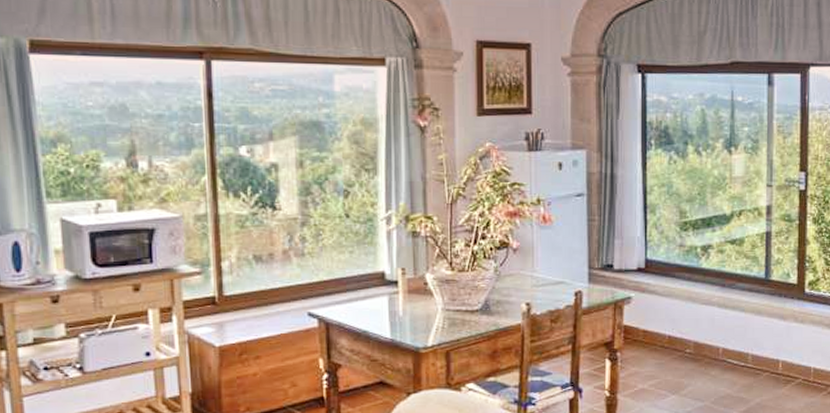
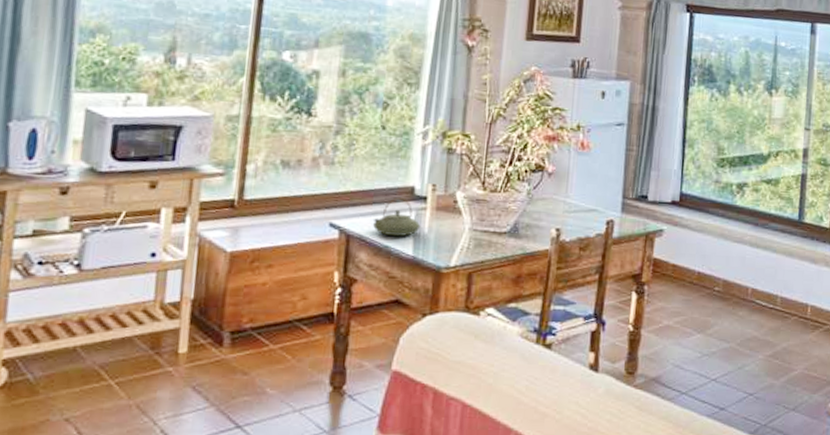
teapot: none [348,283,395,322] -> present [372,197,421,237]

